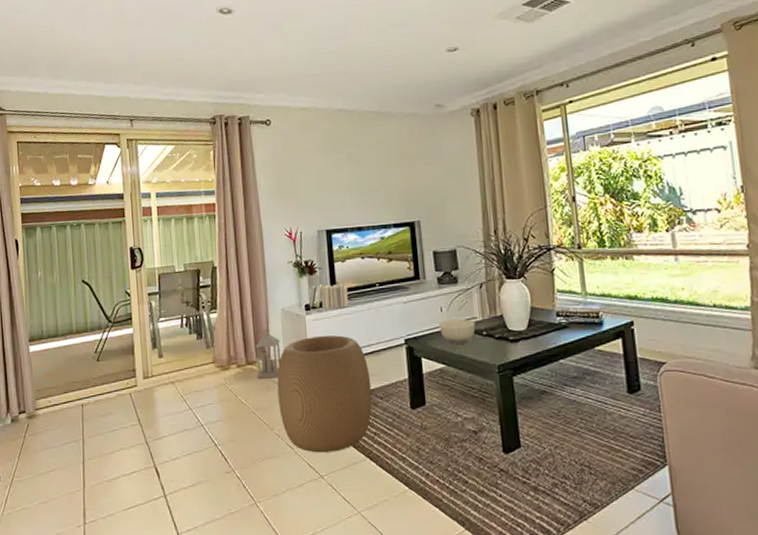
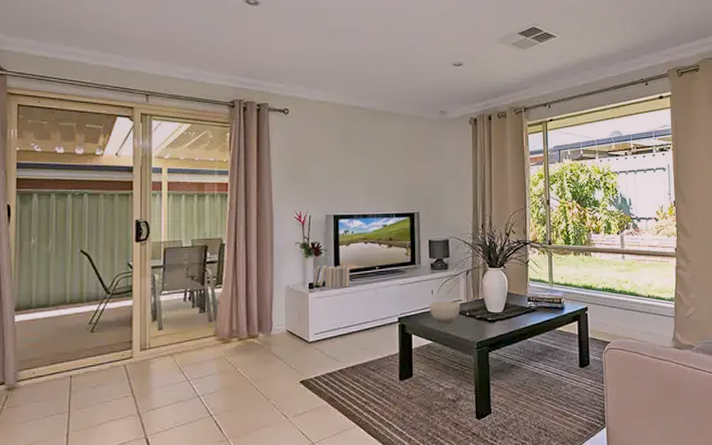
lantern: present [255,328,281,379] -> none [257,304,283,352]
pouf: present [277,335,372,453] -> none [276,312,365,421]

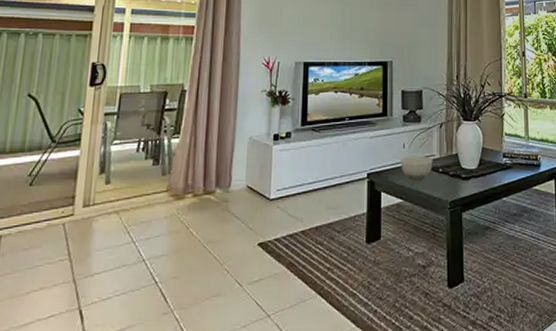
books: present [312,264,350,288] -> none [277,115,319,140]

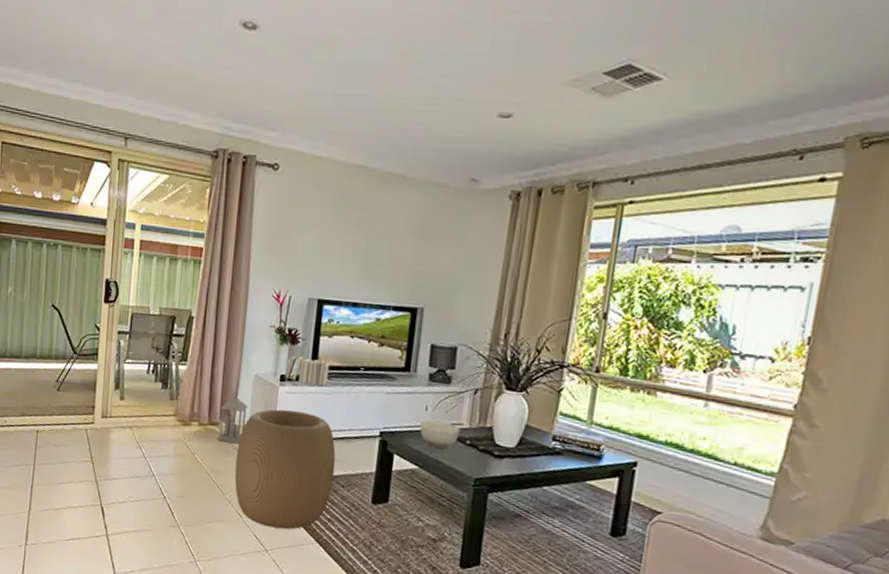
lantern: none [213,156,243,210] -> present [217,391,248,444]
pouf: none [232,167,331,290] -> present [234,409,336,530]
books: none [277,115,319,140] -> present [284,355,330,387]

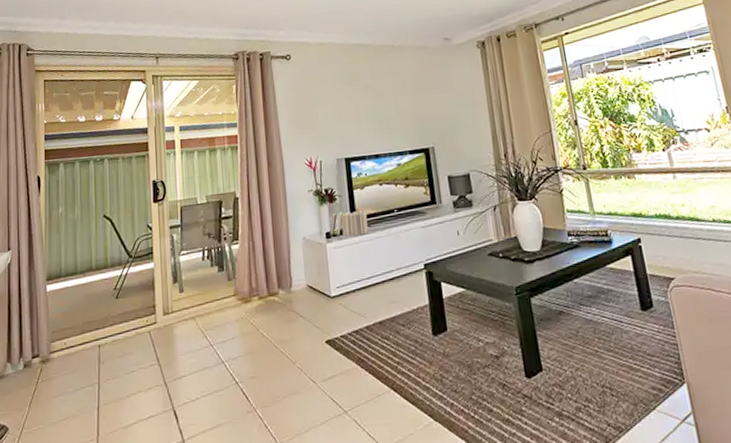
lantern: present [217,391,248,444] -> none [276,258,302,311]
pouf: present [234,409,336,530] -> none [299,262,394,387]
bowl: present [420,420,460,449] -> none [457,241,492,267]

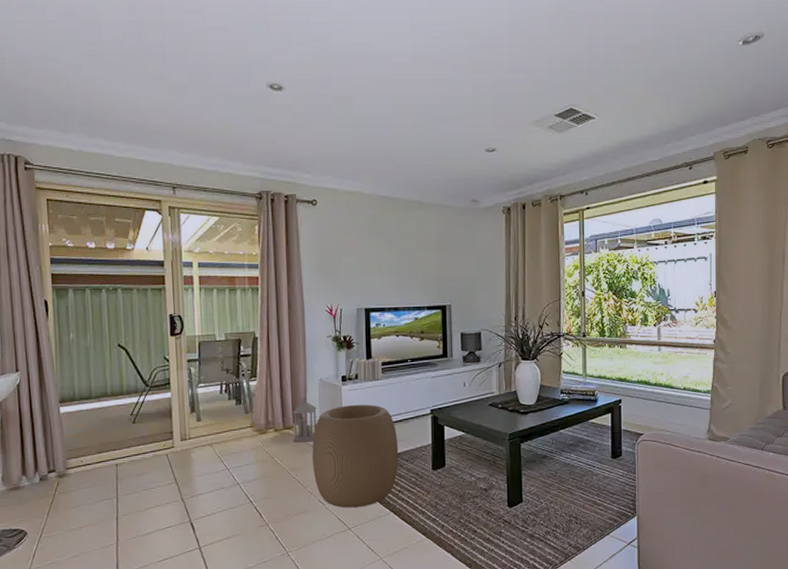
lantern: none [276,258,302,311] -> present [292,396,317,443]
pouf: none [299,262,394,387] -> present [312,404,399,508]

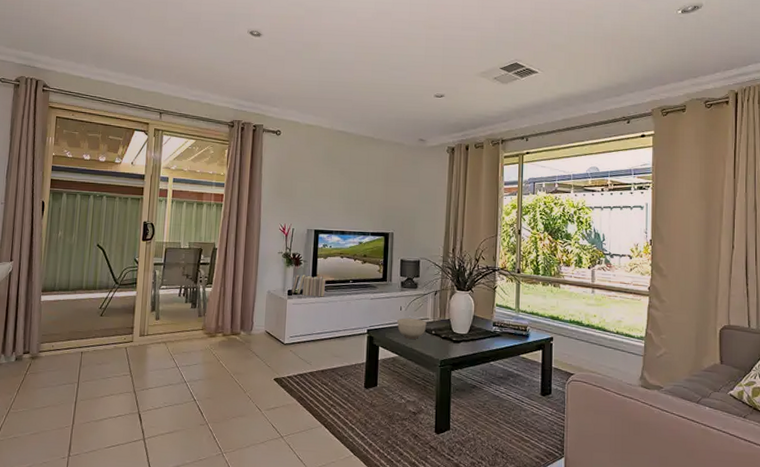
lantern: present [292,396,317,443] -> none [239,306,263,349]
pouf: present [312,404,399,508] -> none [253,318,335,417]
bowl: none [462,393,493,415] -> present [397,318,427,339]

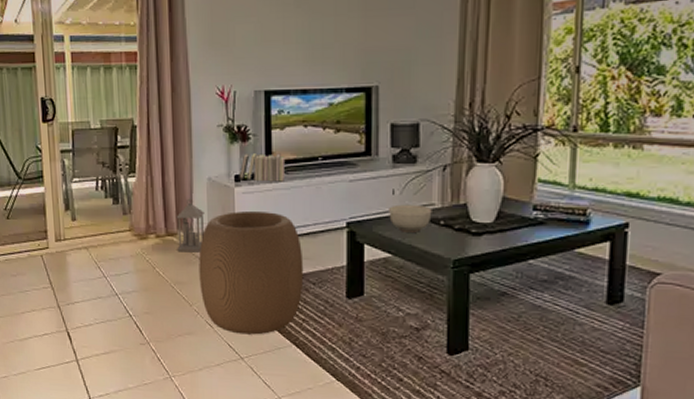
lantern: none [239,306,263,349] -> present [176,198,204,253]
pouf: none [253,318,335,417] -> present [199,211,304,335]

